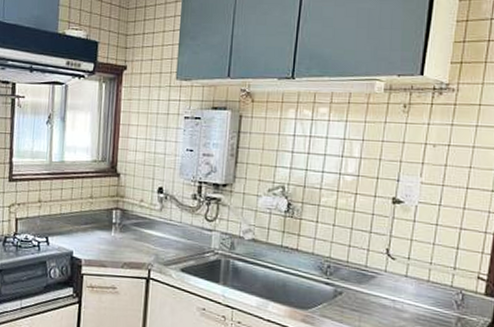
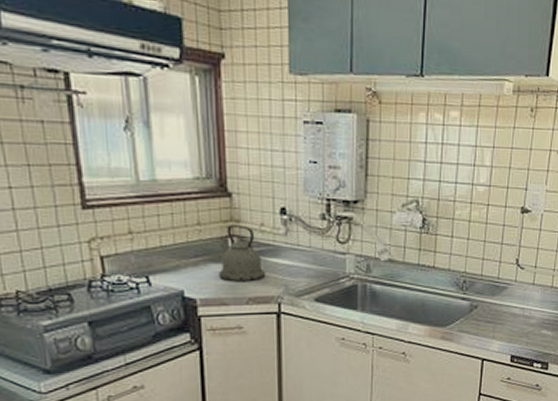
kettle: none [102,200,141,249] -> present [217,225,266,282]

